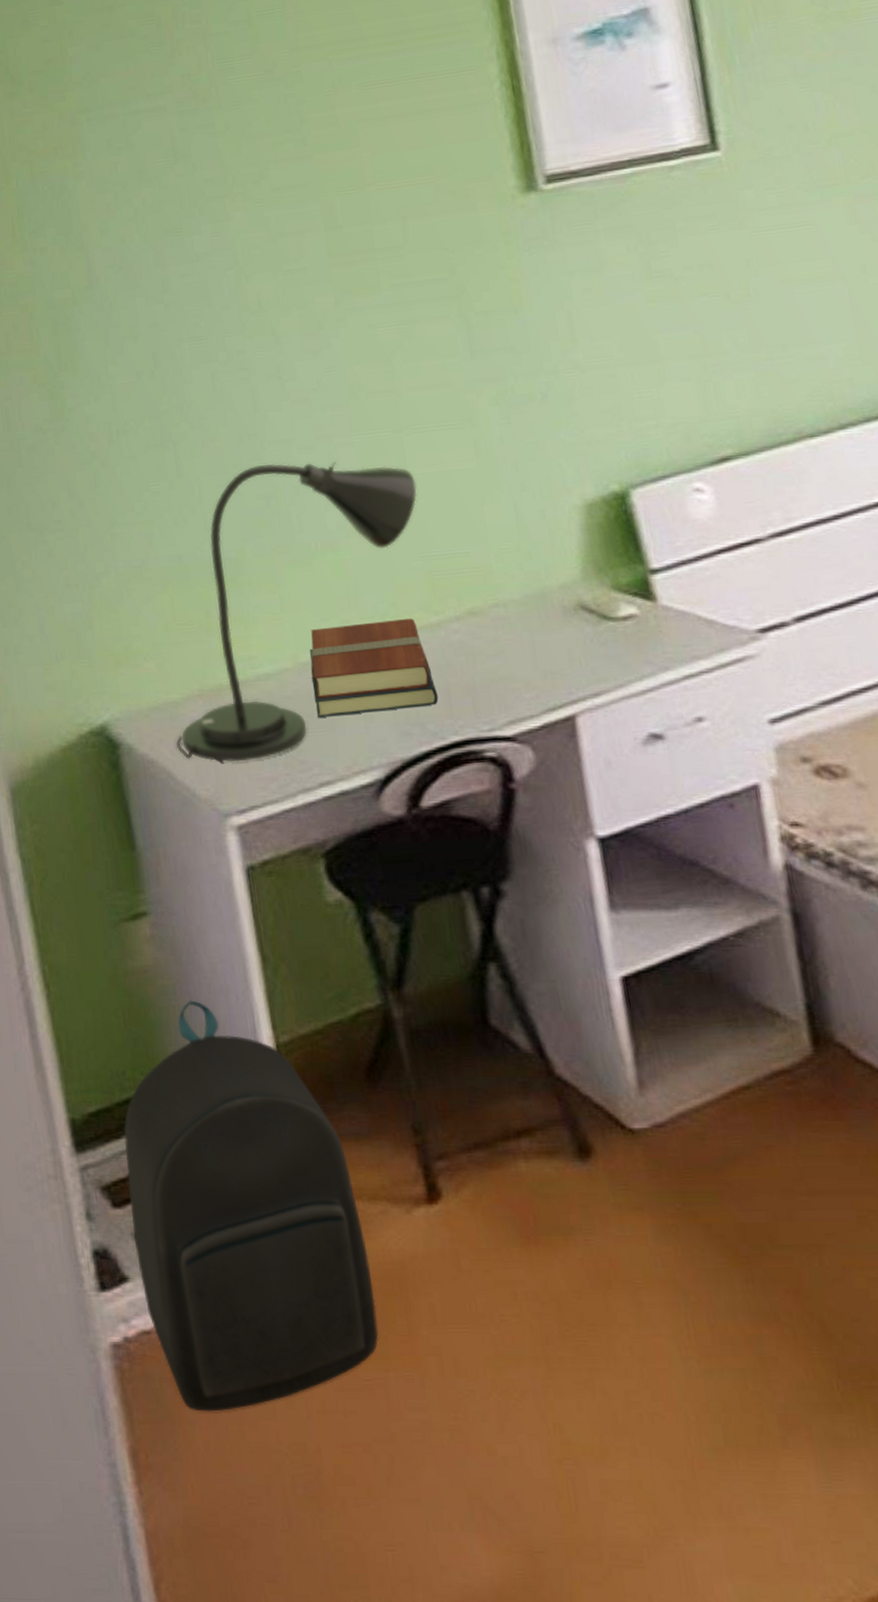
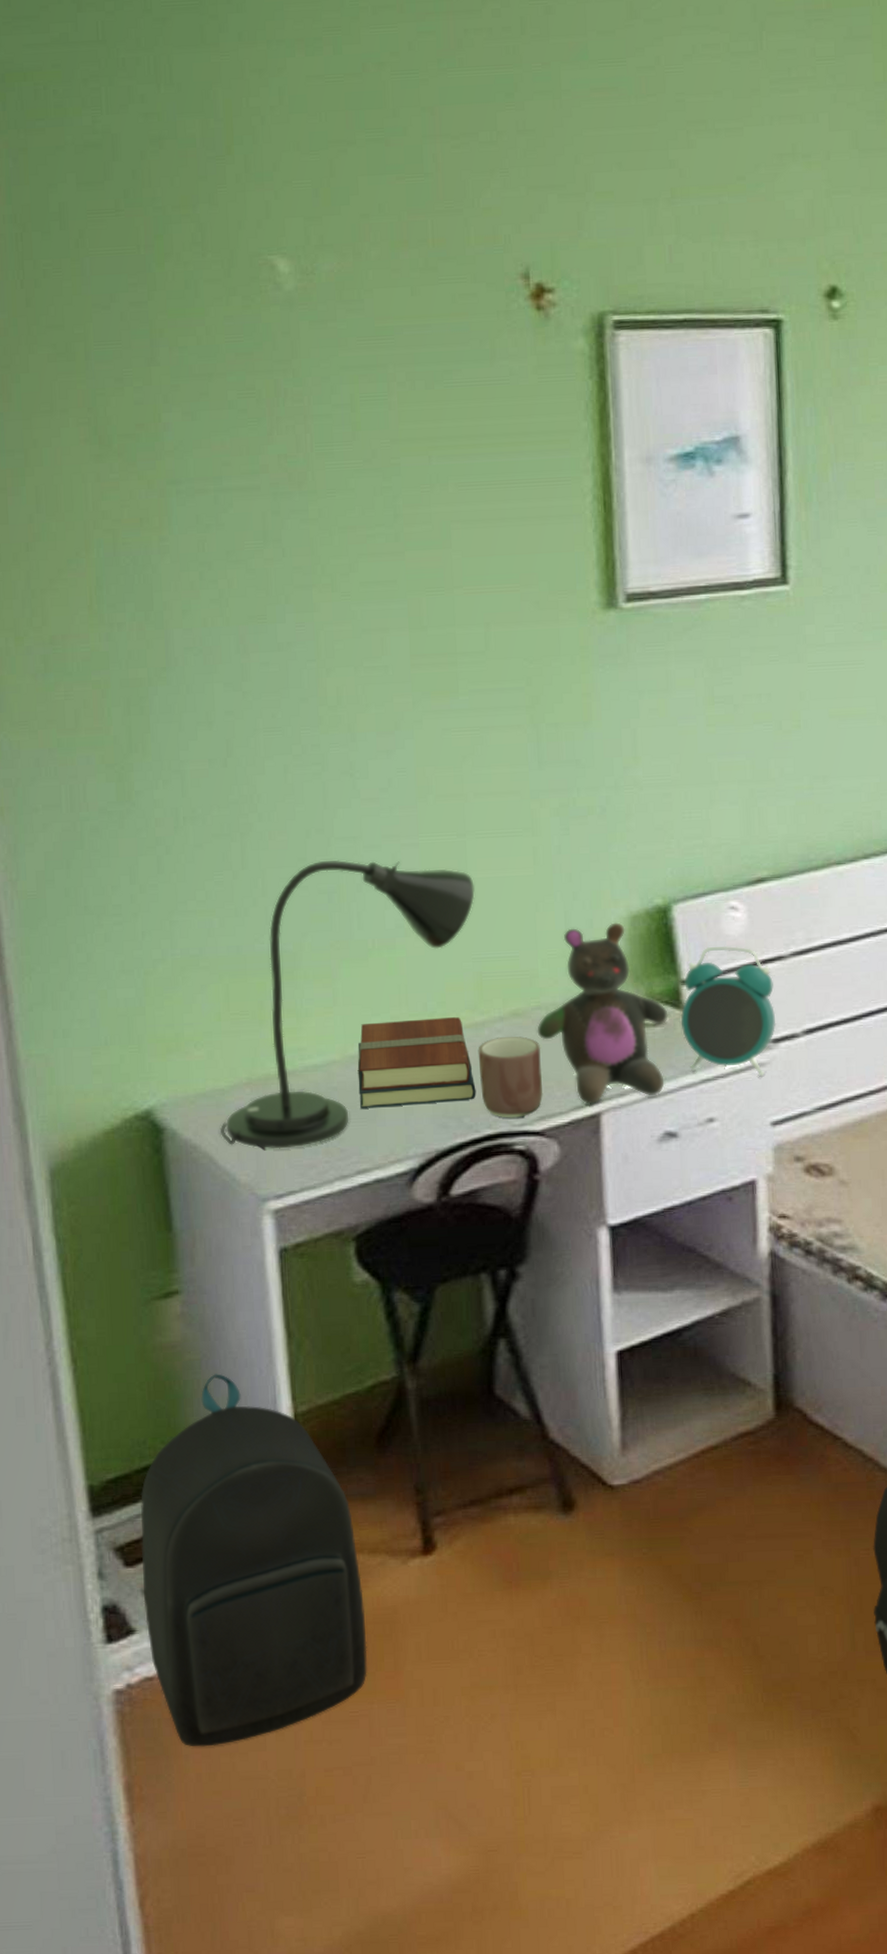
mug: none [435,636,511,724] -> present [478,1036,544,1118]
stuffed bear: none [496,512,644,707] -> present [537,922,668,1105]
alarm clock: none [652,530,762,671] -> present [680,945,776,1077]

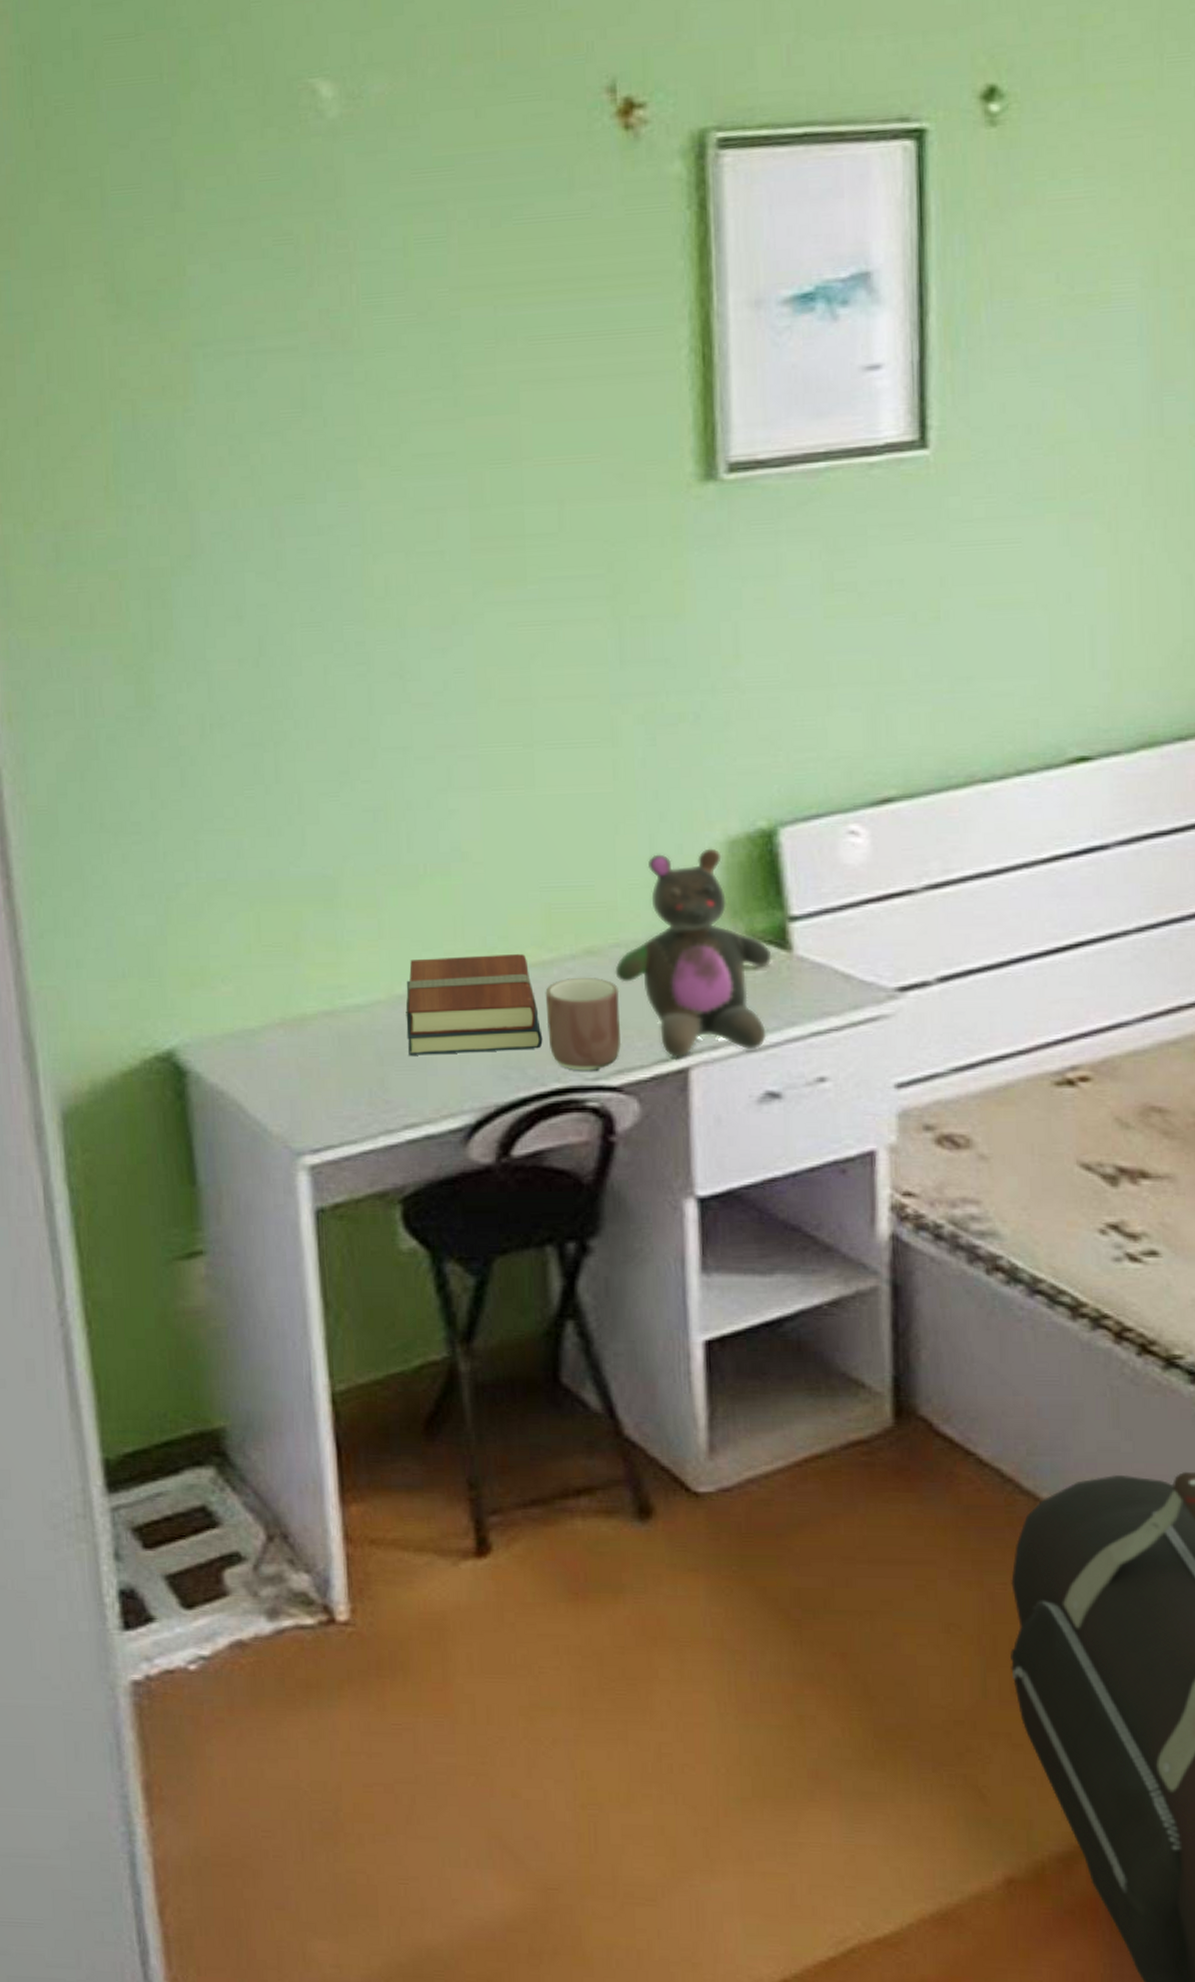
backpack: present [140,1374,367,1747] -> none [161,1344,412,1750]
desk lamp: present [219,859,475,1149] -> none [249,773,544,1098]
alarm clock: present [680,945,776,1077] -> none [786,876,904,1031]

